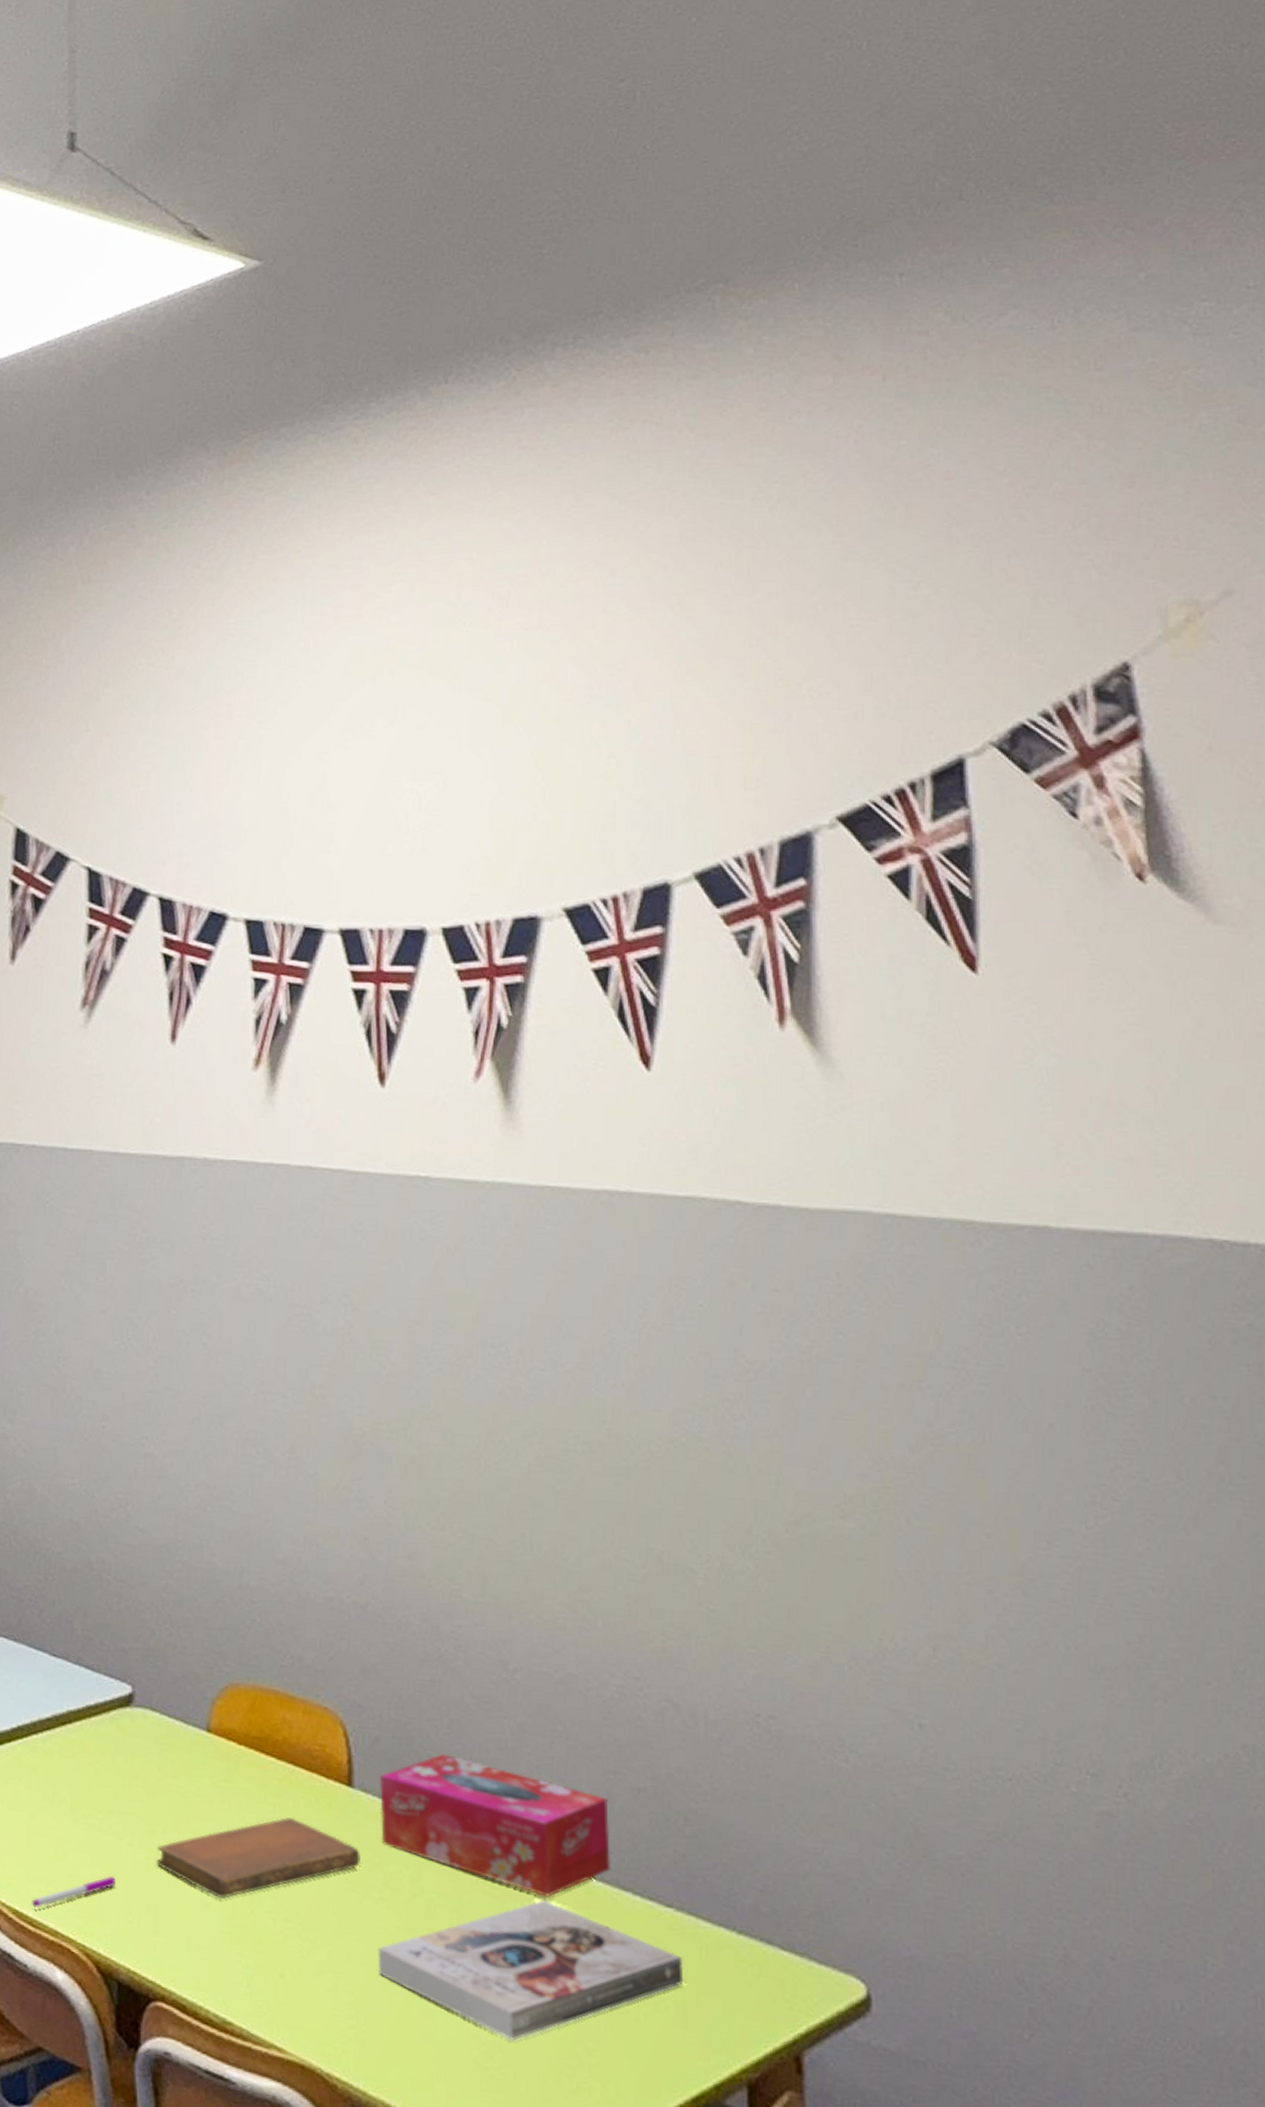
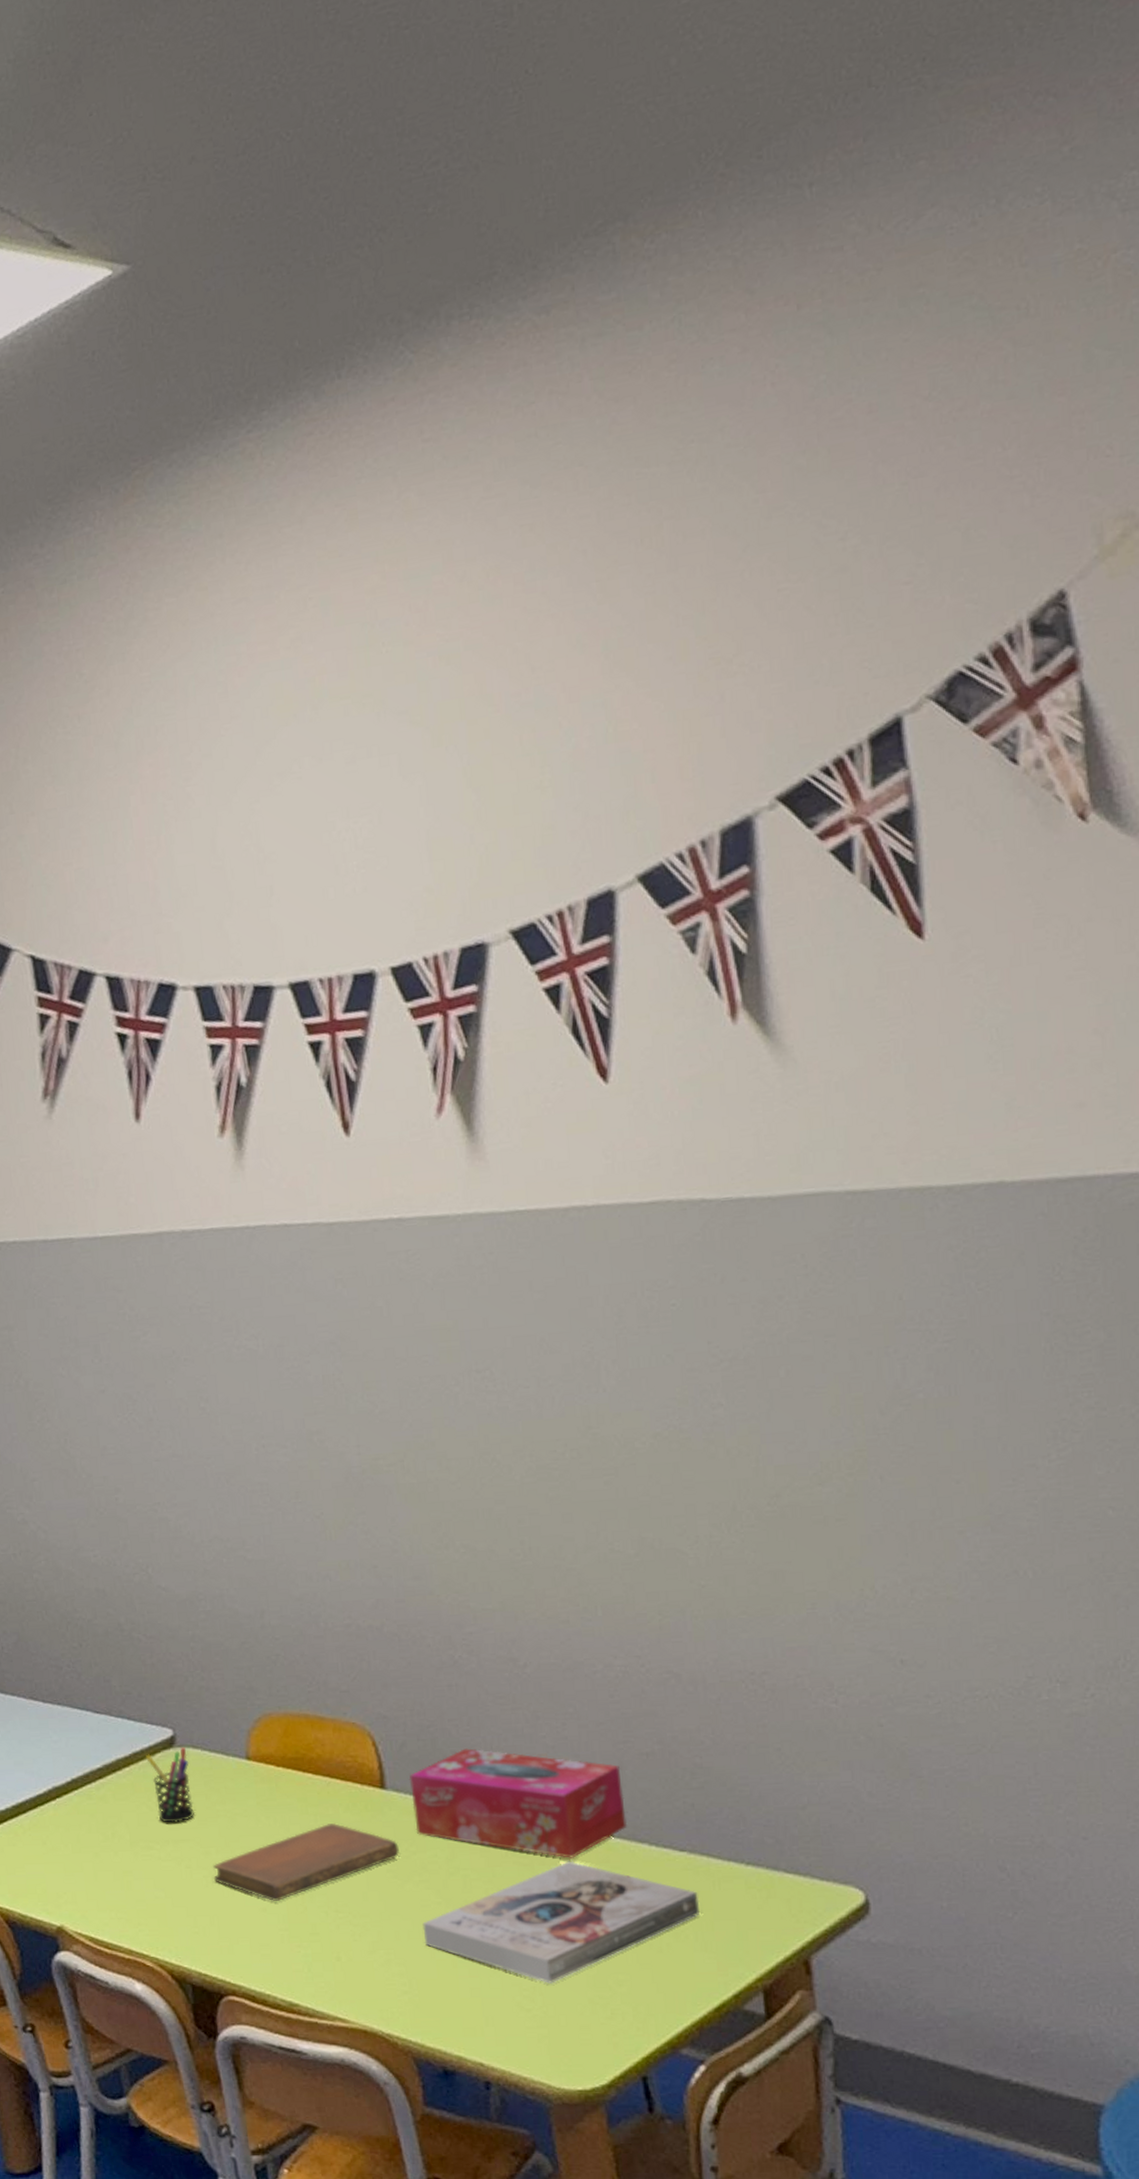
pen: present [30,1875,116,1908] -> none [104,1896,179,1933]
pen holder: none [99,1708,145,1792] -> present [145,1747,195,1823]

